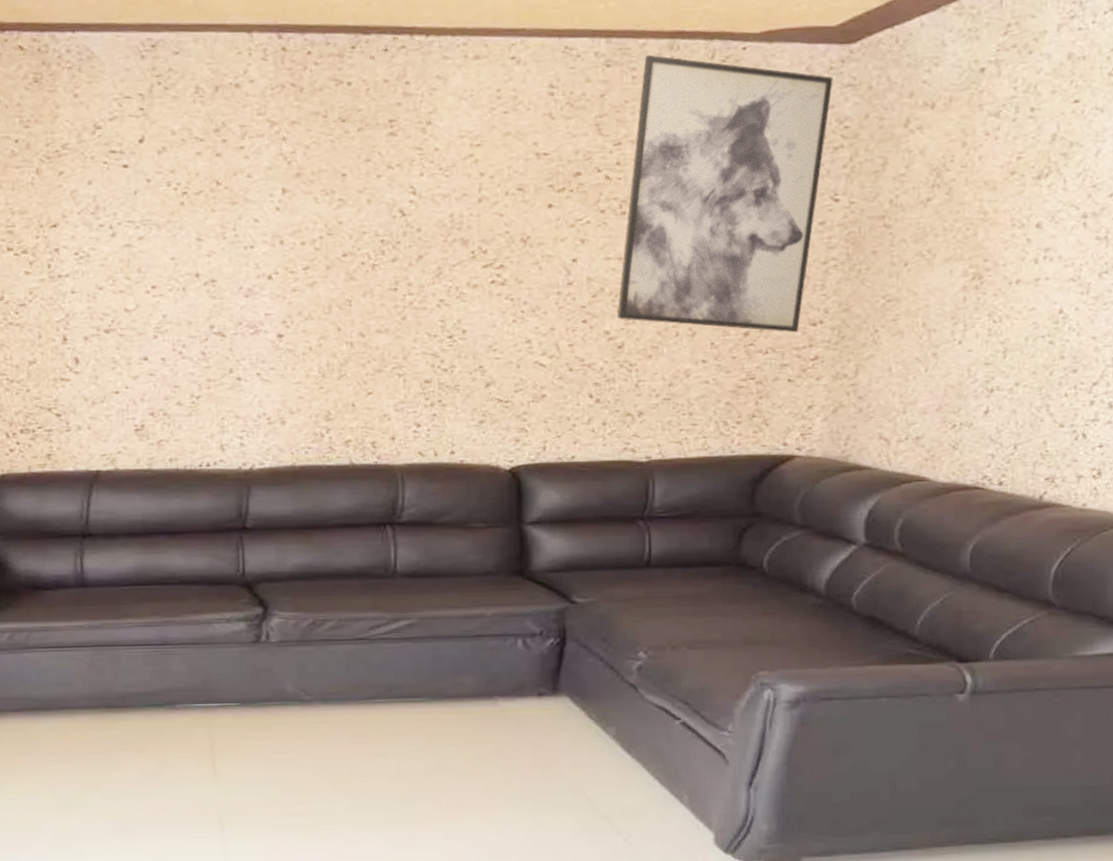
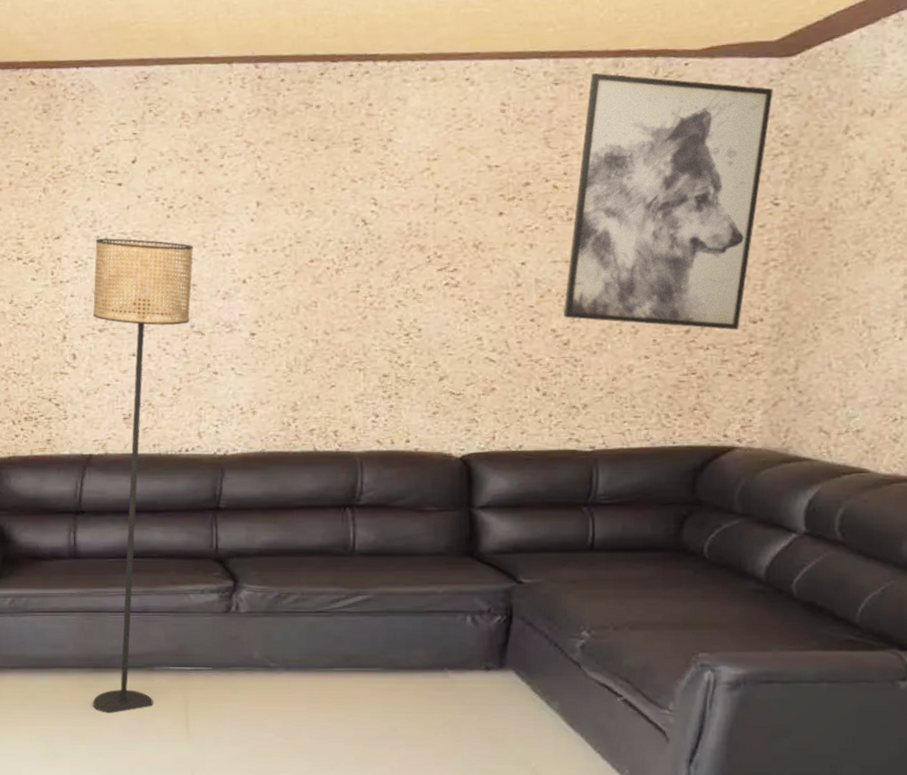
floor lamp: none [97,227,212,757] -> present [92,238,194,713]

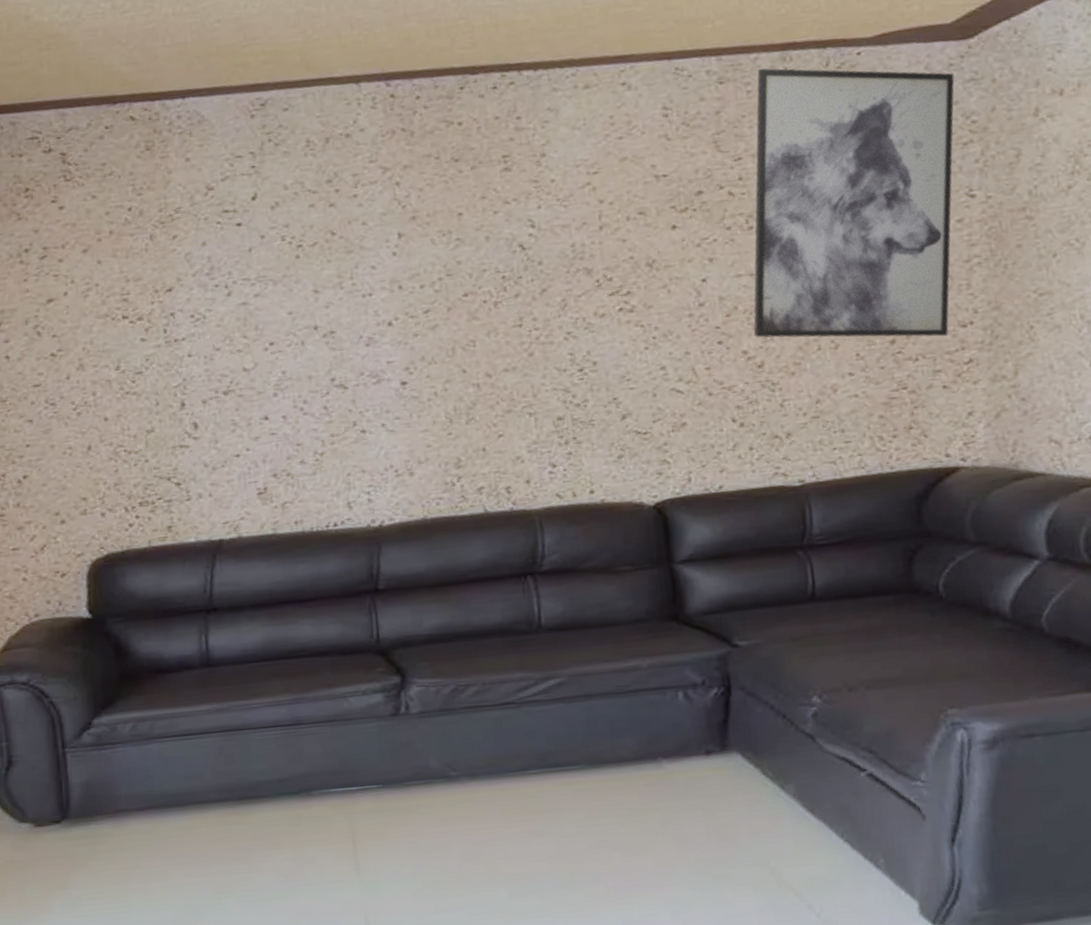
floor lamp: present [92,238,194,713] -> none [214,285,330,855]

